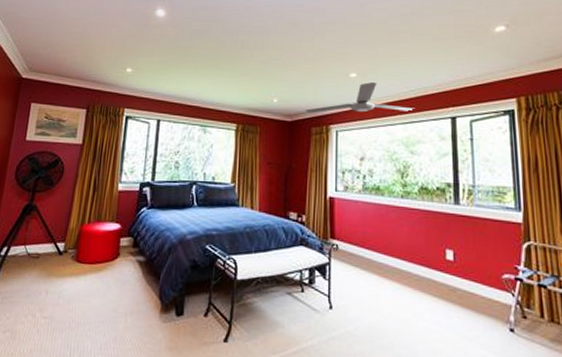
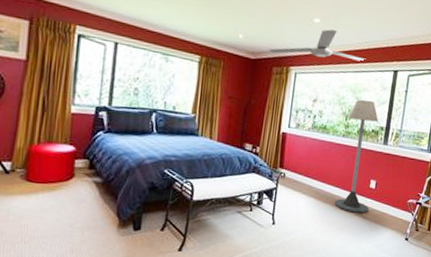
floor lamp: none [403,153,450,294] -> present [334,99,379,213]

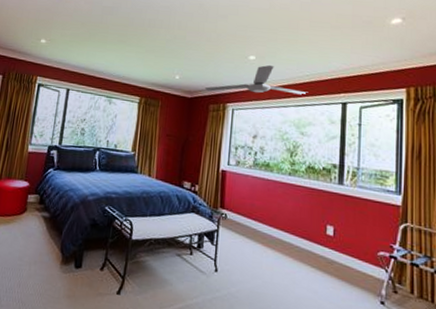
floor lamp: present [334,99,379,213] -> none [285,135,330,266]

